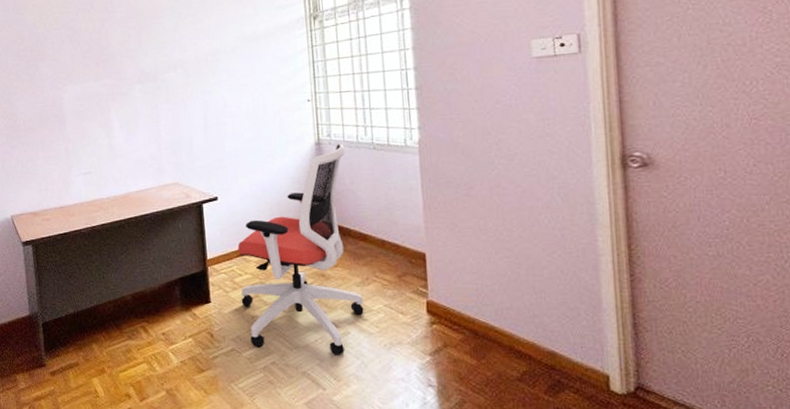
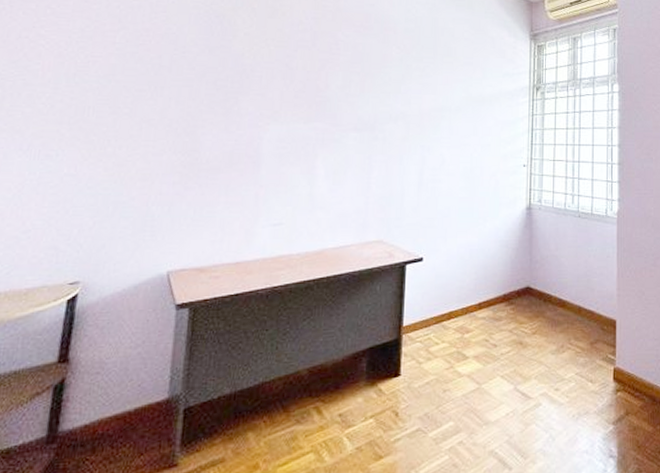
office chair: present [237,144,364,357] -> none [434,210,557,431]

